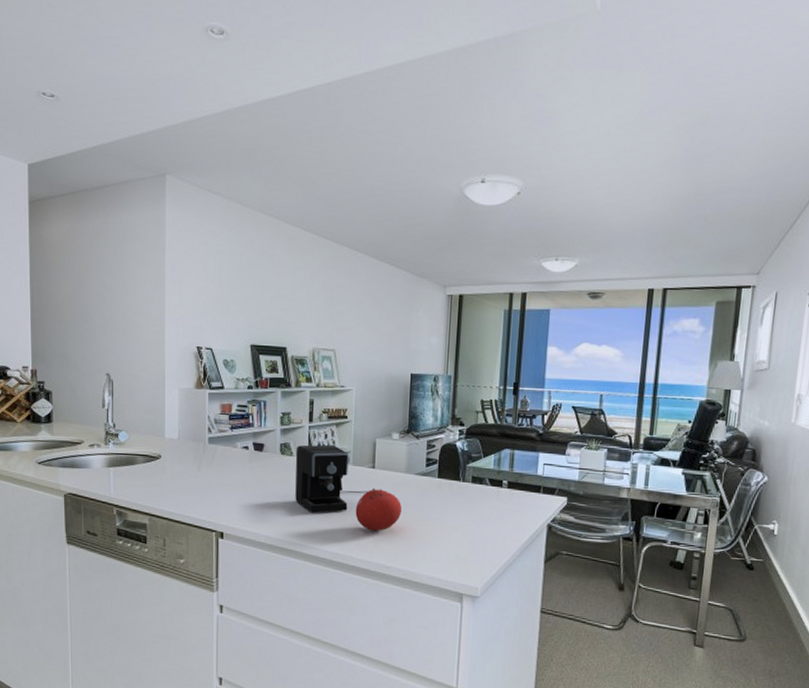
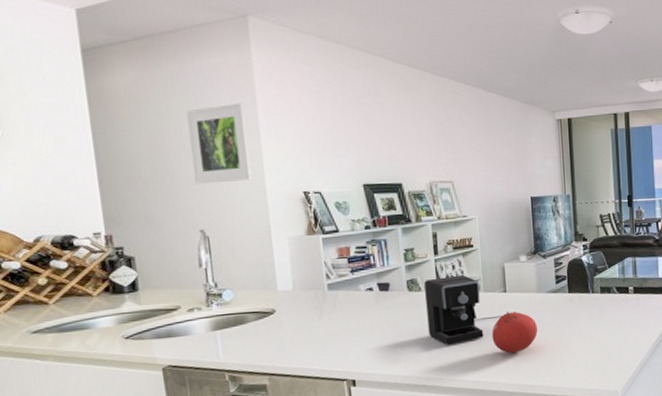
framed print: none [106,257,155,332] -> present [186,103,252,184]

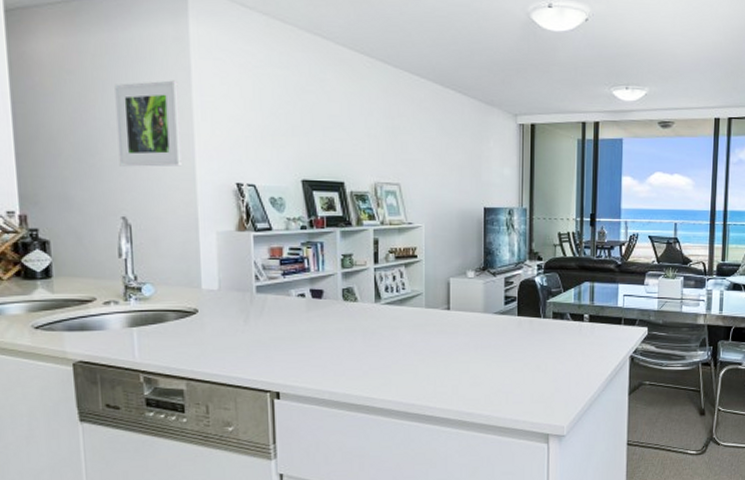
coffee maker: present [424,275,516,345] -> none [360,287,458,362]
fruit: present [492,311,538,354] -> none [431,330,482,377]

